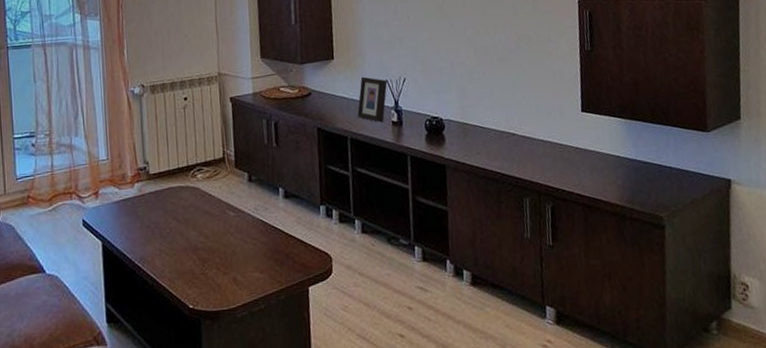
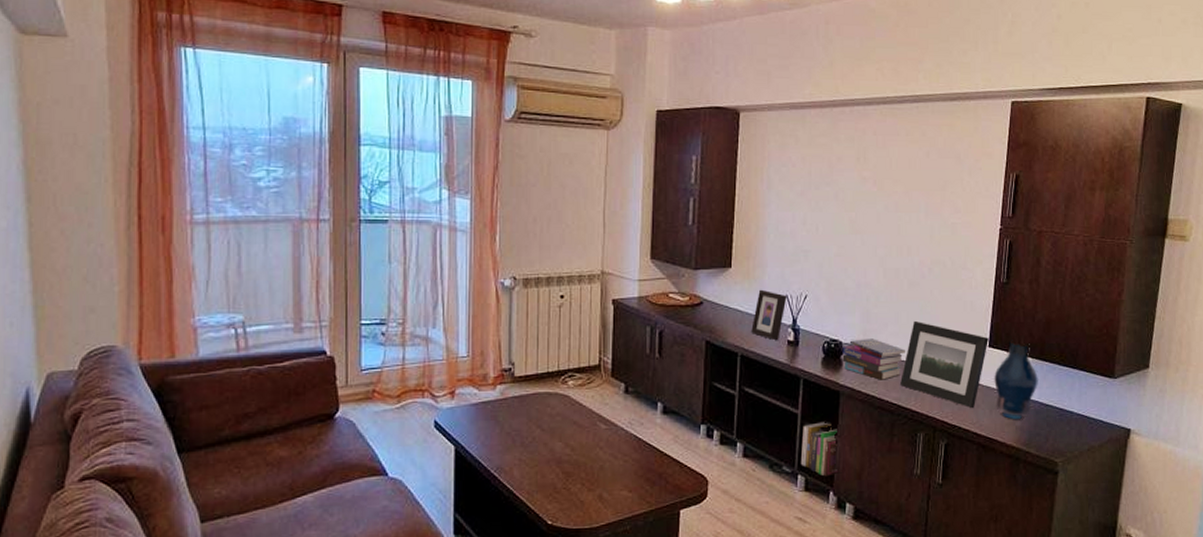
books: none [414,194,457,247] -> present [800,422,843,477]
books: none [443,113,503,151] -> present [842,339,906,380]
picture frame: none [501,93,581,172] -> present [900,320,989,409]
vase: none [590,105,635,179] -> present [994,341,1039,420]

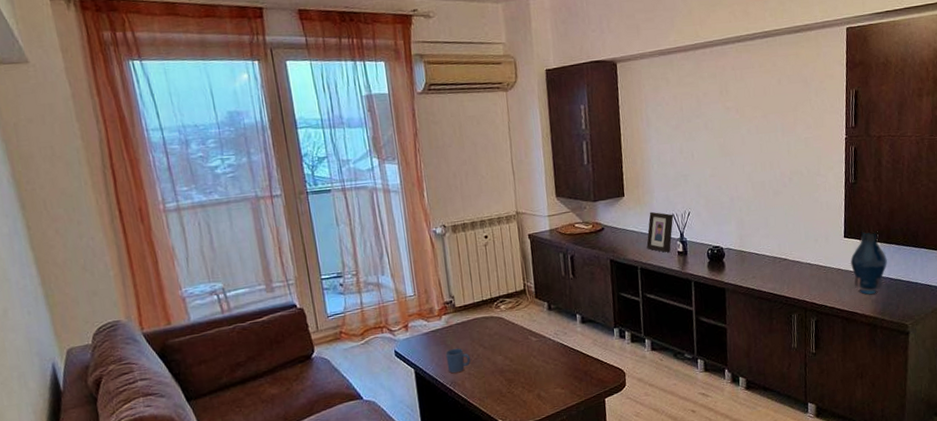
mug: none [495,426,525,457] -> present [445,348,471,374]
books: present [800,422,843,477] -> none [698,314,734,359]
books: present [842,339,906,380] -> none [723,241,776,275]
picture frame: present [900,320,989,409] -> none [774,223,844,290]

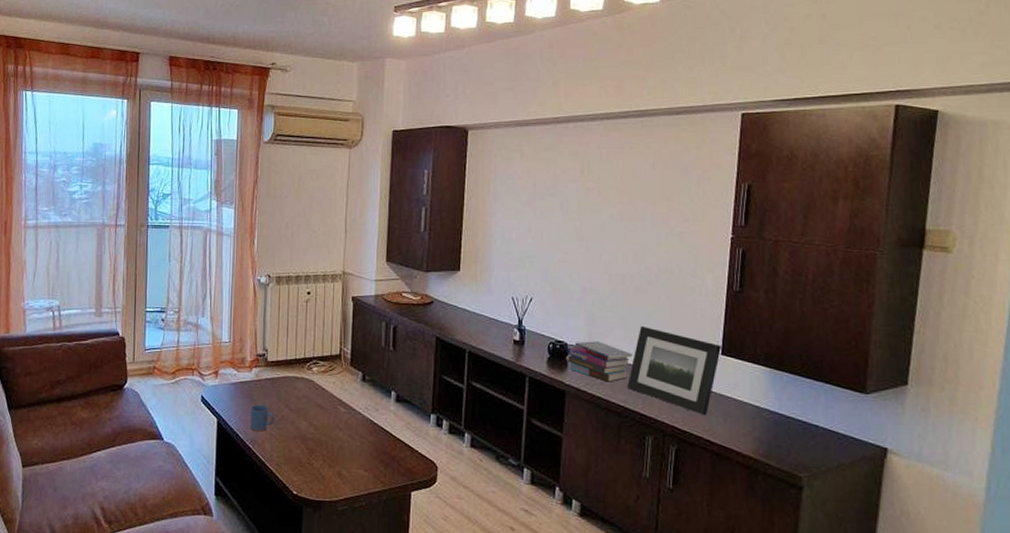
picture frame: present [646,211,674,252] -> none [479,291,513,339]
books: none [723,241,776,275] -> present [567,341,632,382]
picture frame: none [774,223,844,290] -> present [627,325,721,416]
vase: present [850,231,888,295] -> none [728,350,779,431]

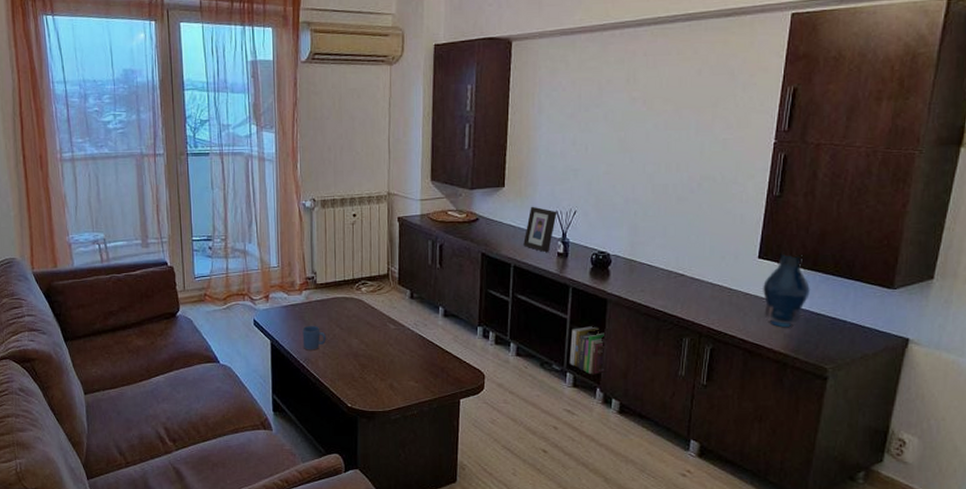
picture frame: none [479,291,513,339] -> present [523,206,557,252]
books: none [526,419,569,472] -> present [569,326,609,375]
books: present [567,341,632,382] -> none [610,251,673,289]
picture frame: present [627,325,721,416] -> none [667,233,758,317]
vase: none [728,350,779,431] -> present [763,253,811,328]

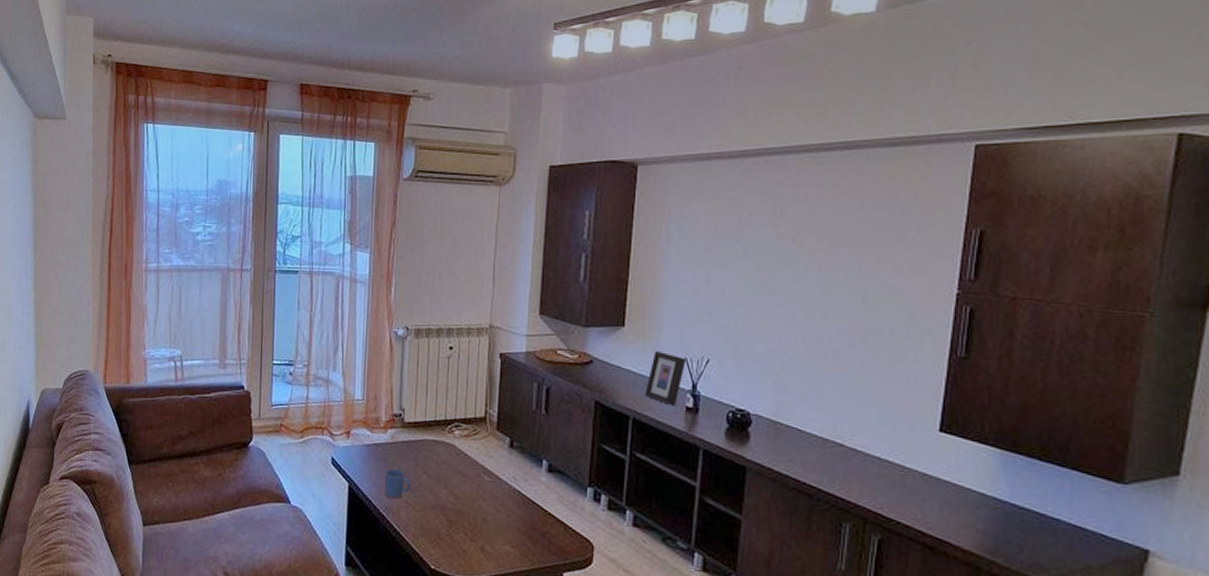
books: present [569,326,609,375] -> none [698,498,748,559]
vase: present [763,253,811,328] -> none [946,427,1011,522]

